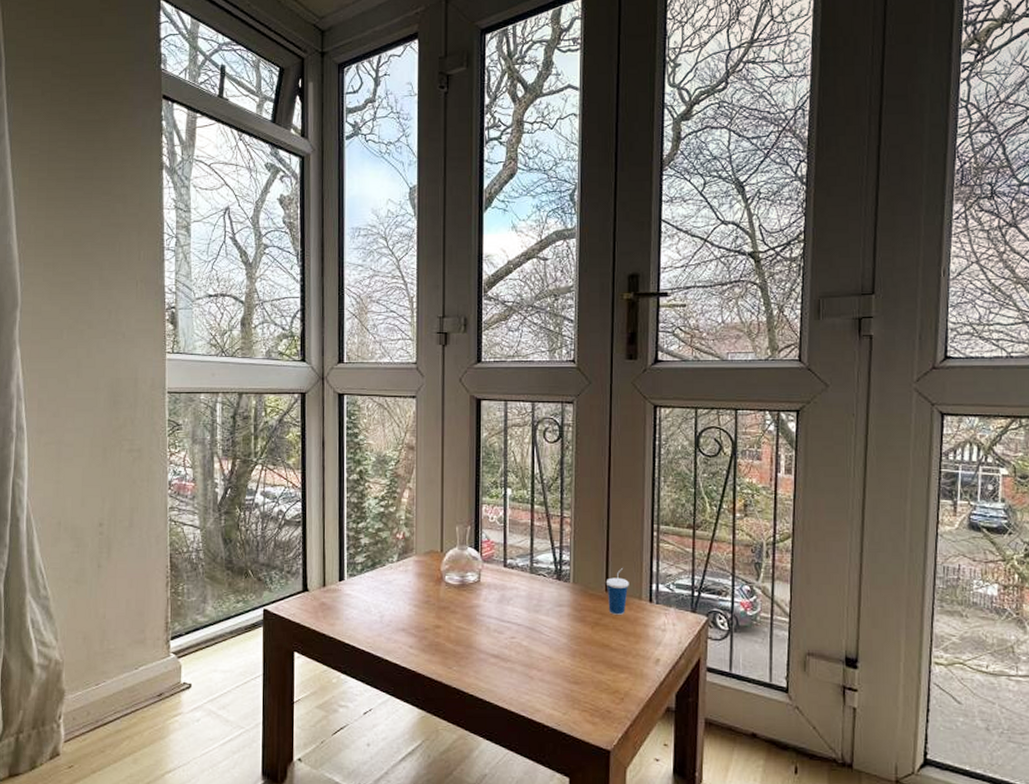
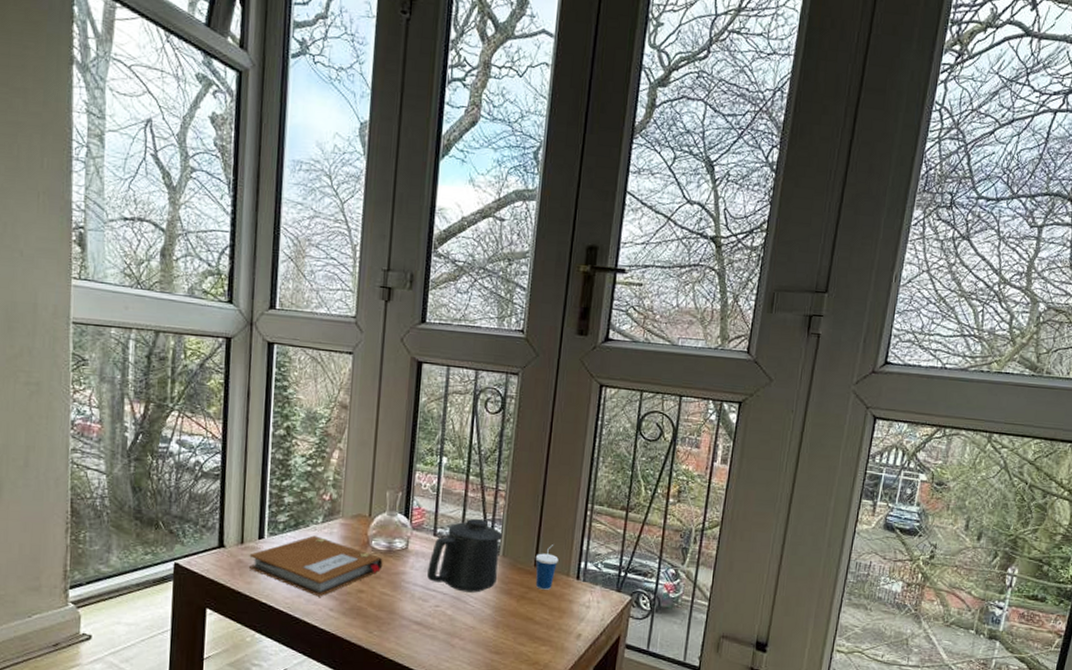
notebook: none [331,574,457,635] -> present [248,535,383,597]
mug: none [501,546,571,622] -> present [427,518,503,593]

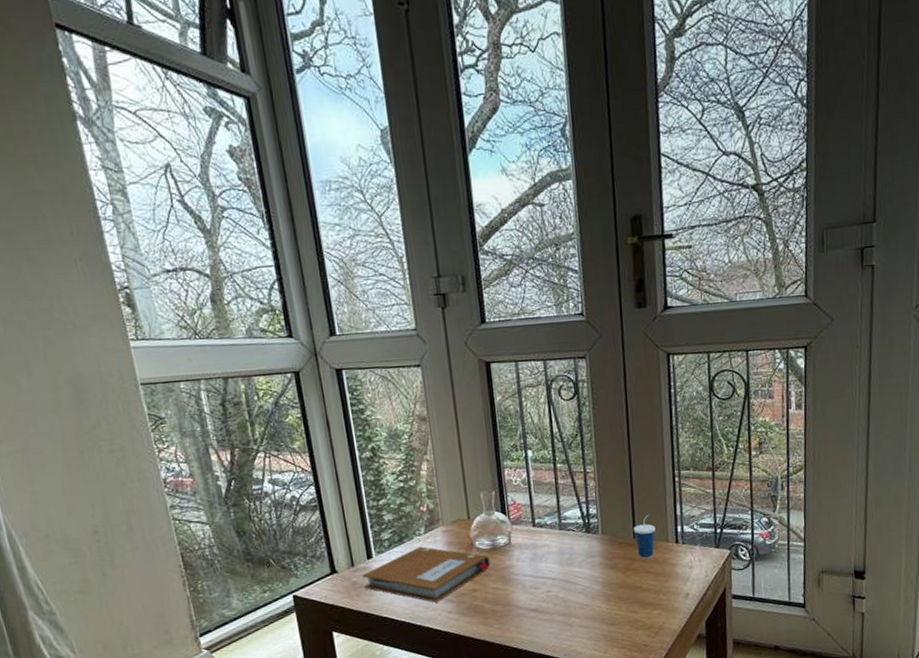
mug: present [427,518,503,593] -> none [533,503,600,574]

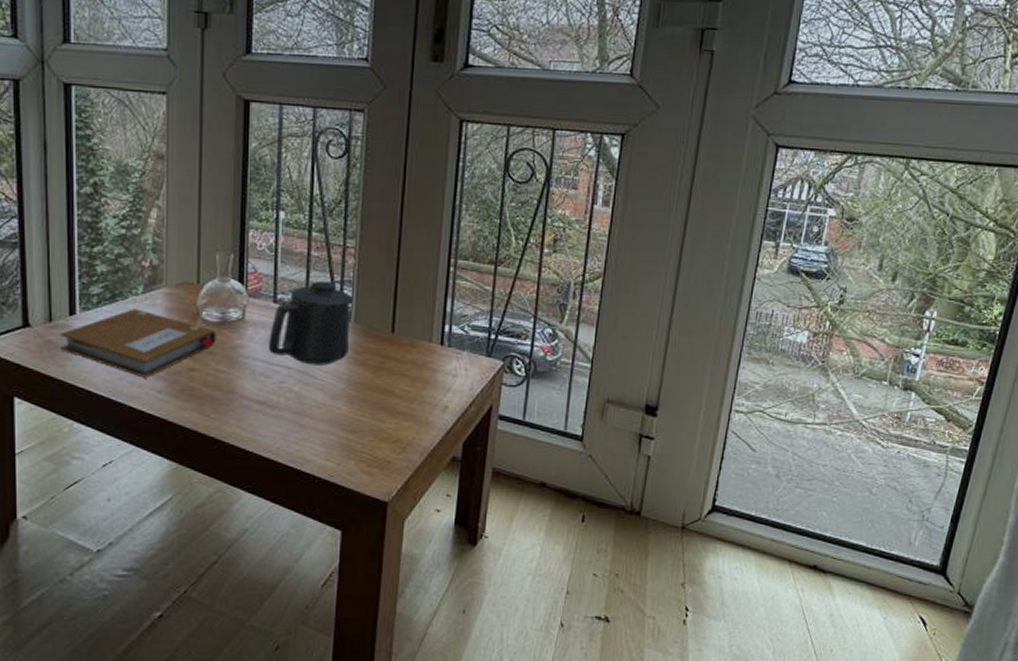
mug: none [533,503,600,574] -> present [269,280,353,366]
cup: present [633,515,656,559] -> none [392,307,419,358]

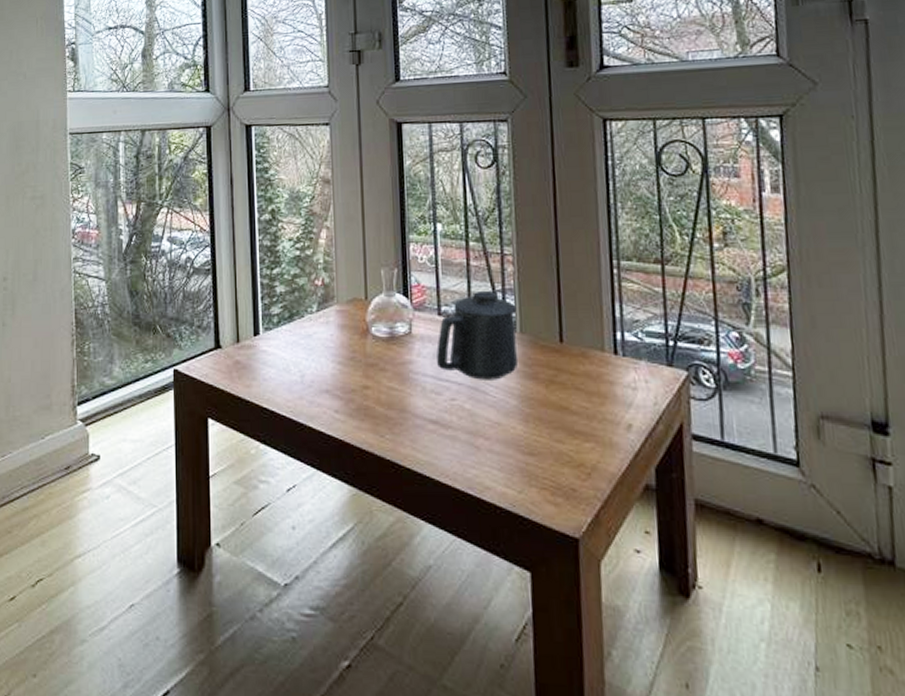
notebook: present [60,308,217,378] -> none [246,327,387,397]

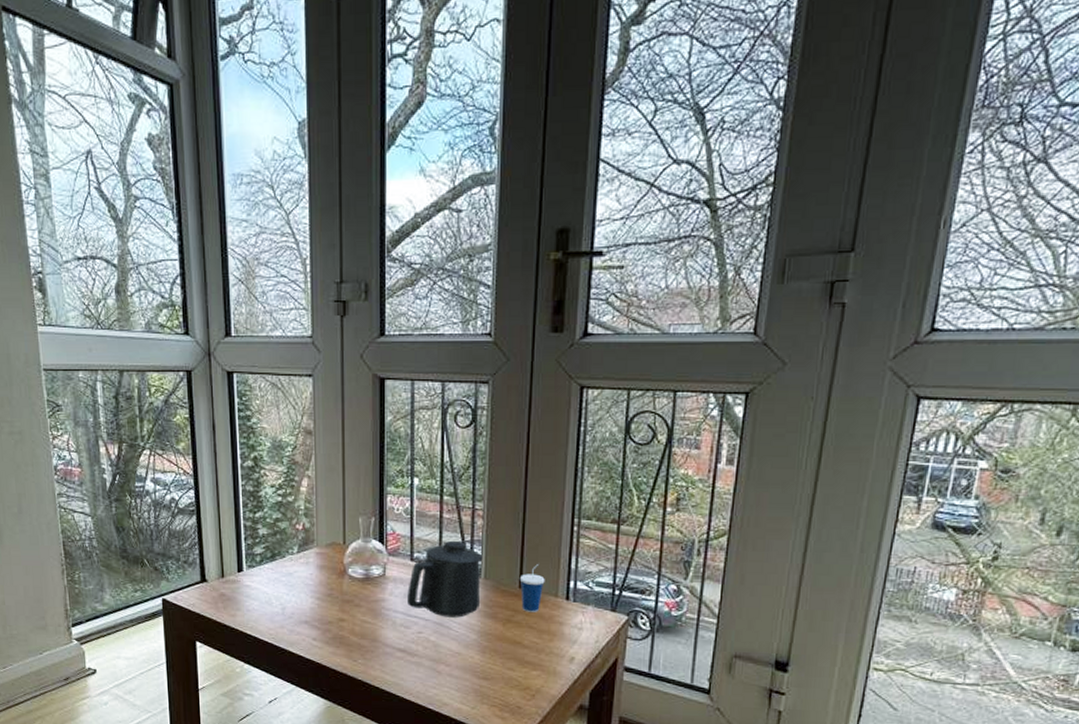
cup: none [559,314,588,370] -> present [519,564,545,612]

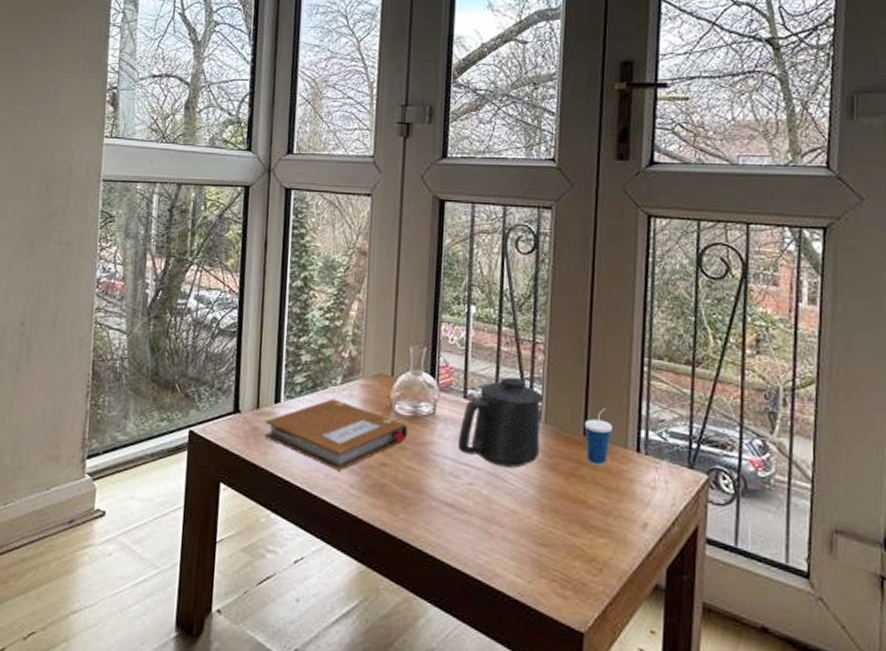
notebook: none [230,566,361,627] -> present [264,399,408,471]

